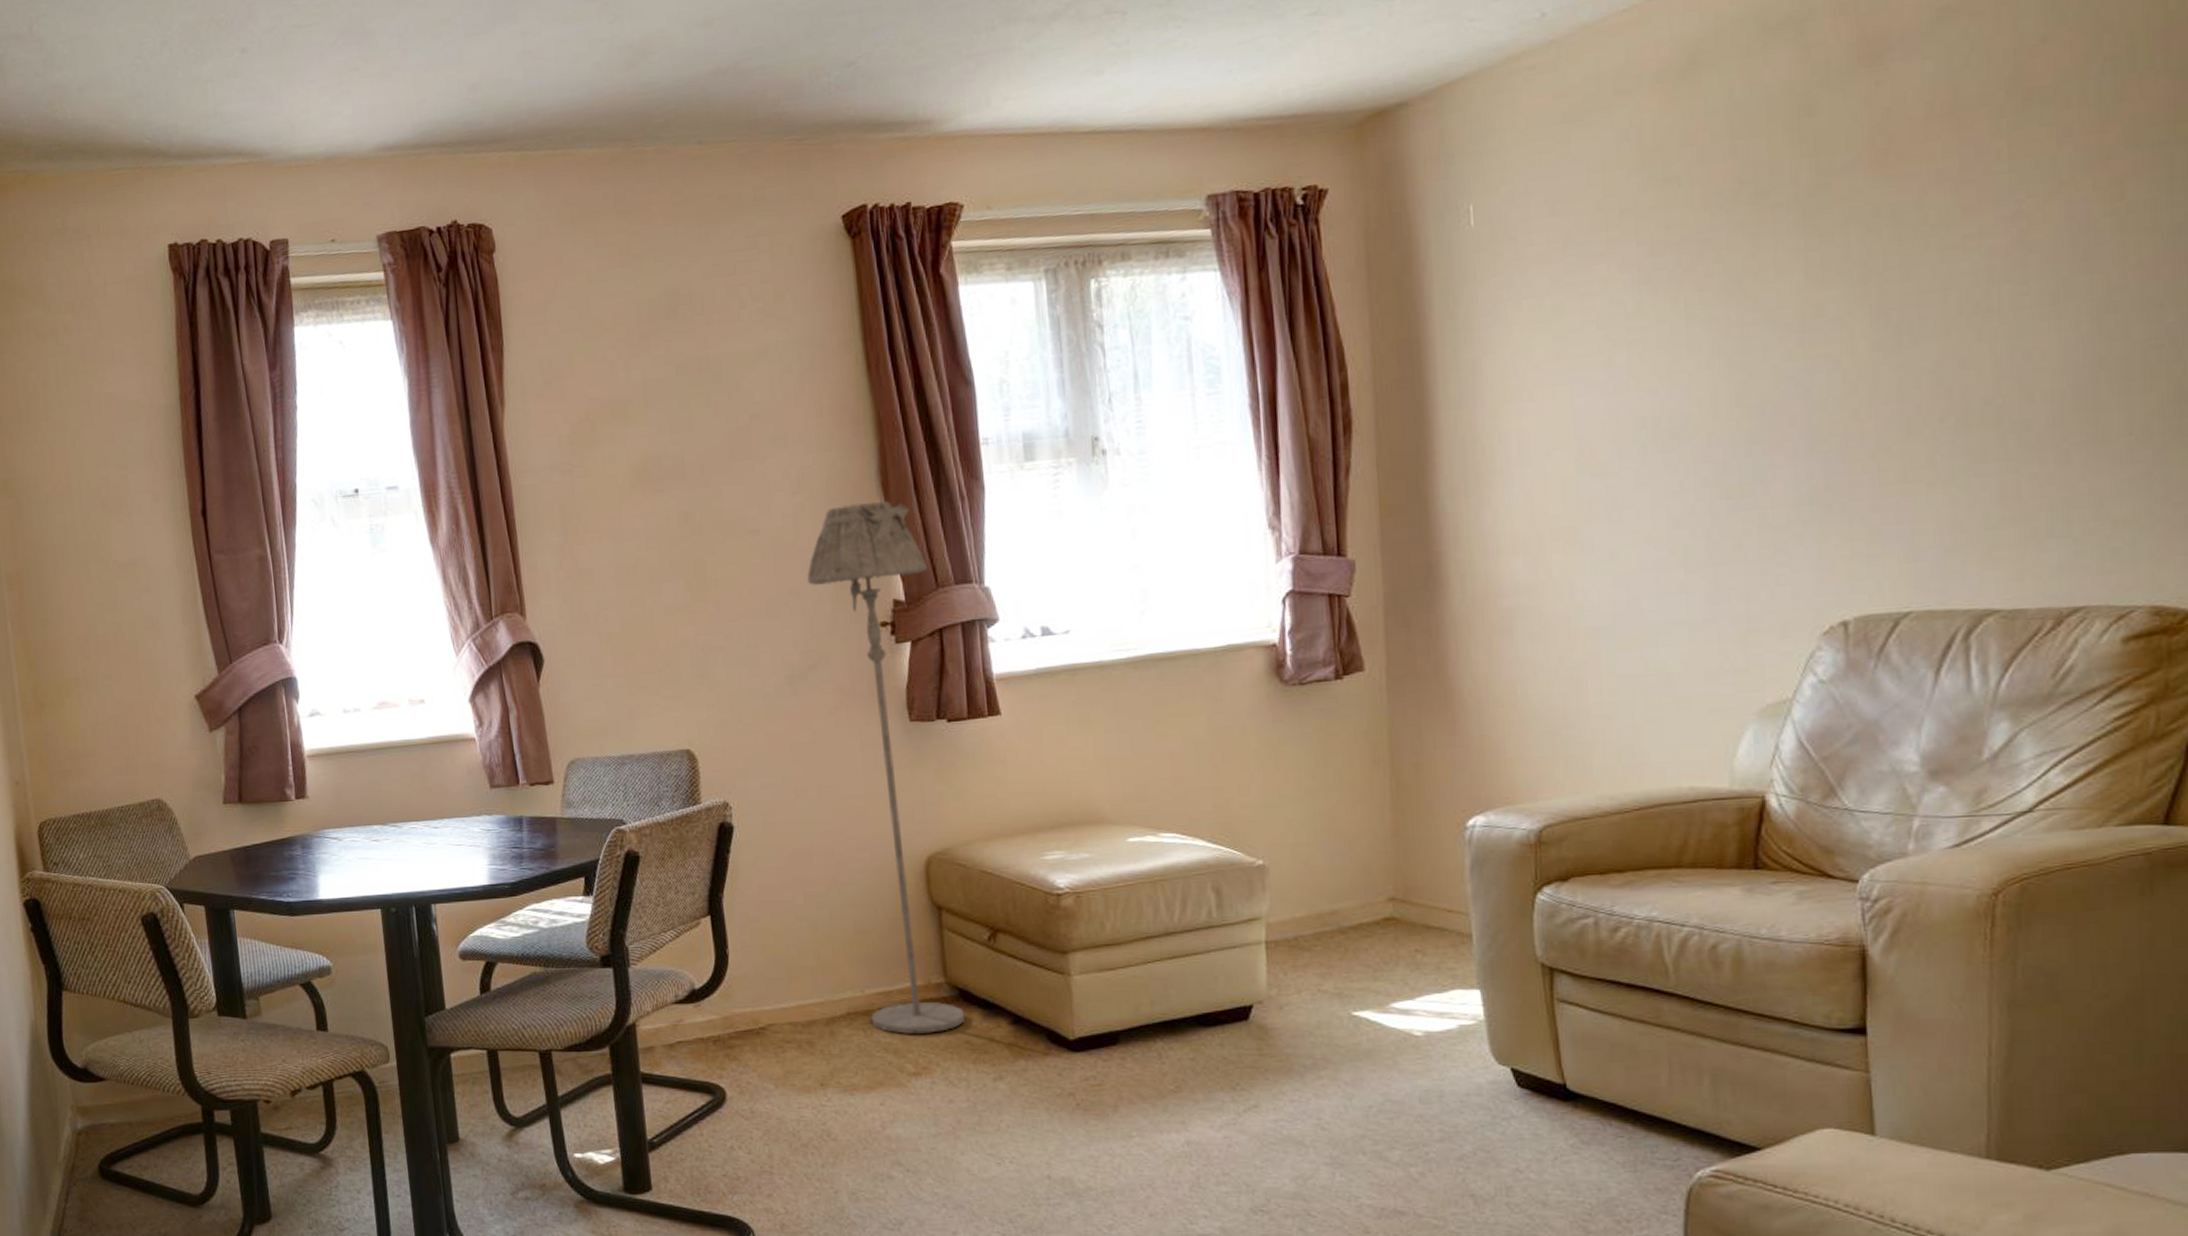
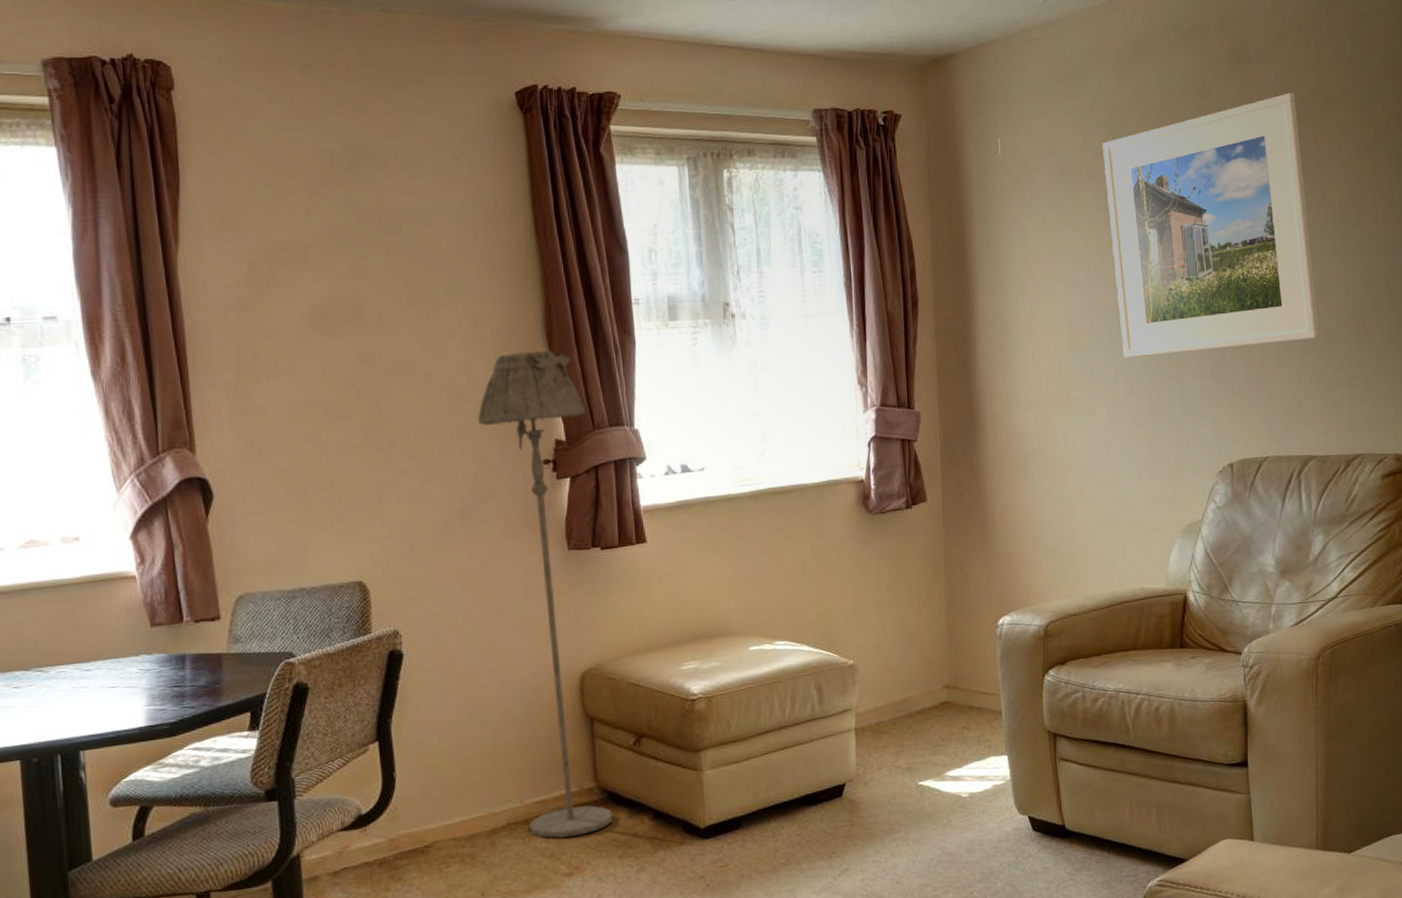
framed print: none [1633,89,2010,483] -> present [1102,92,1320,359]

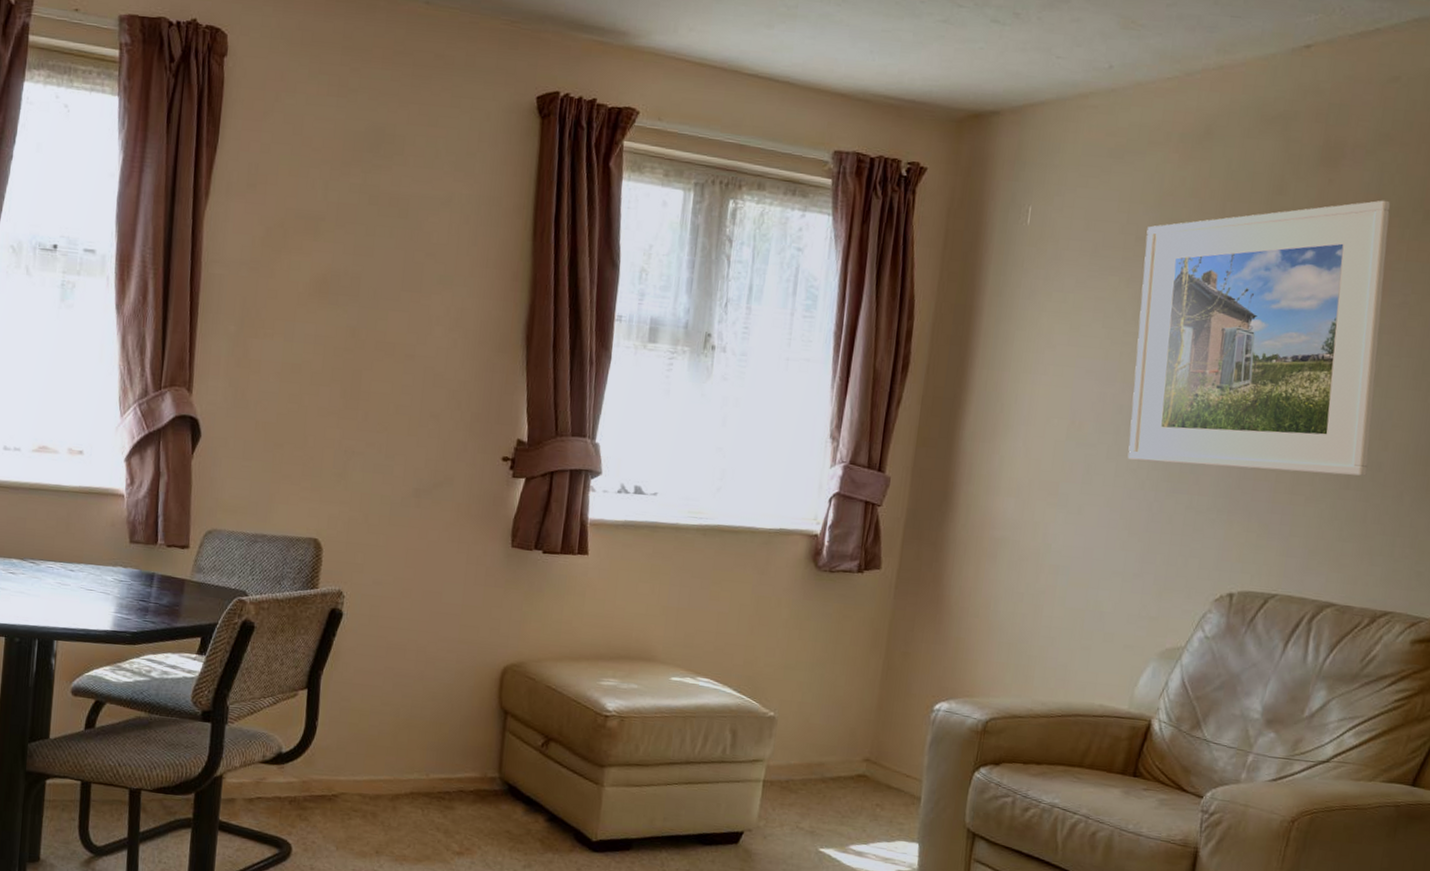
floor lamp: present [478,350,612,839] -> none [430,349,552,820]

